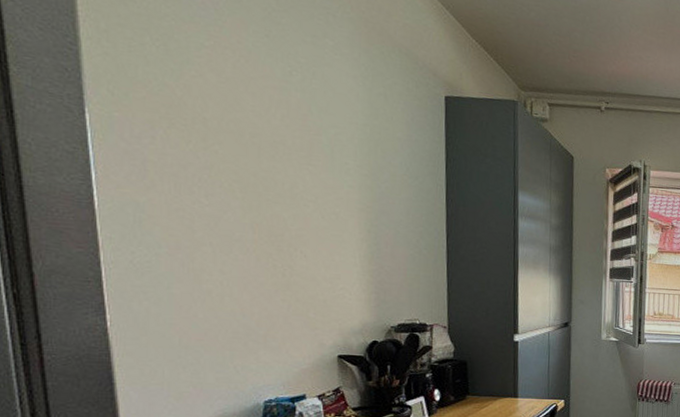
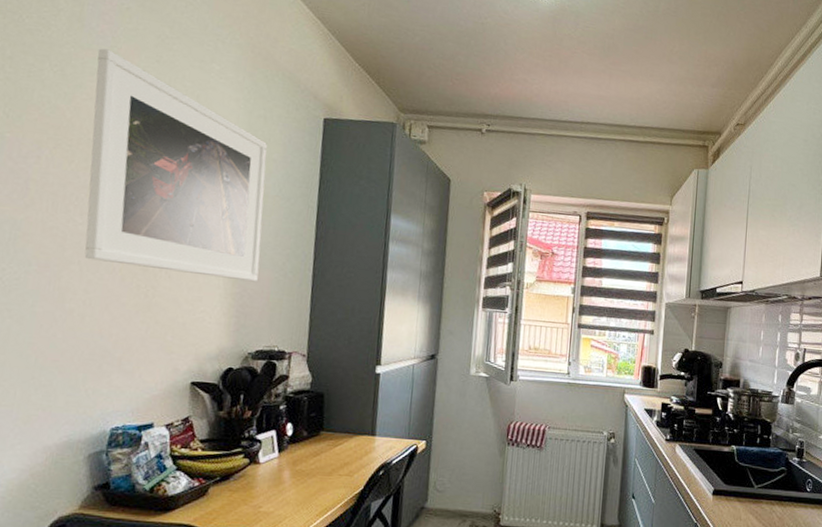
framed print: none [201,21,394,260] -> present [84,48,267,282]

